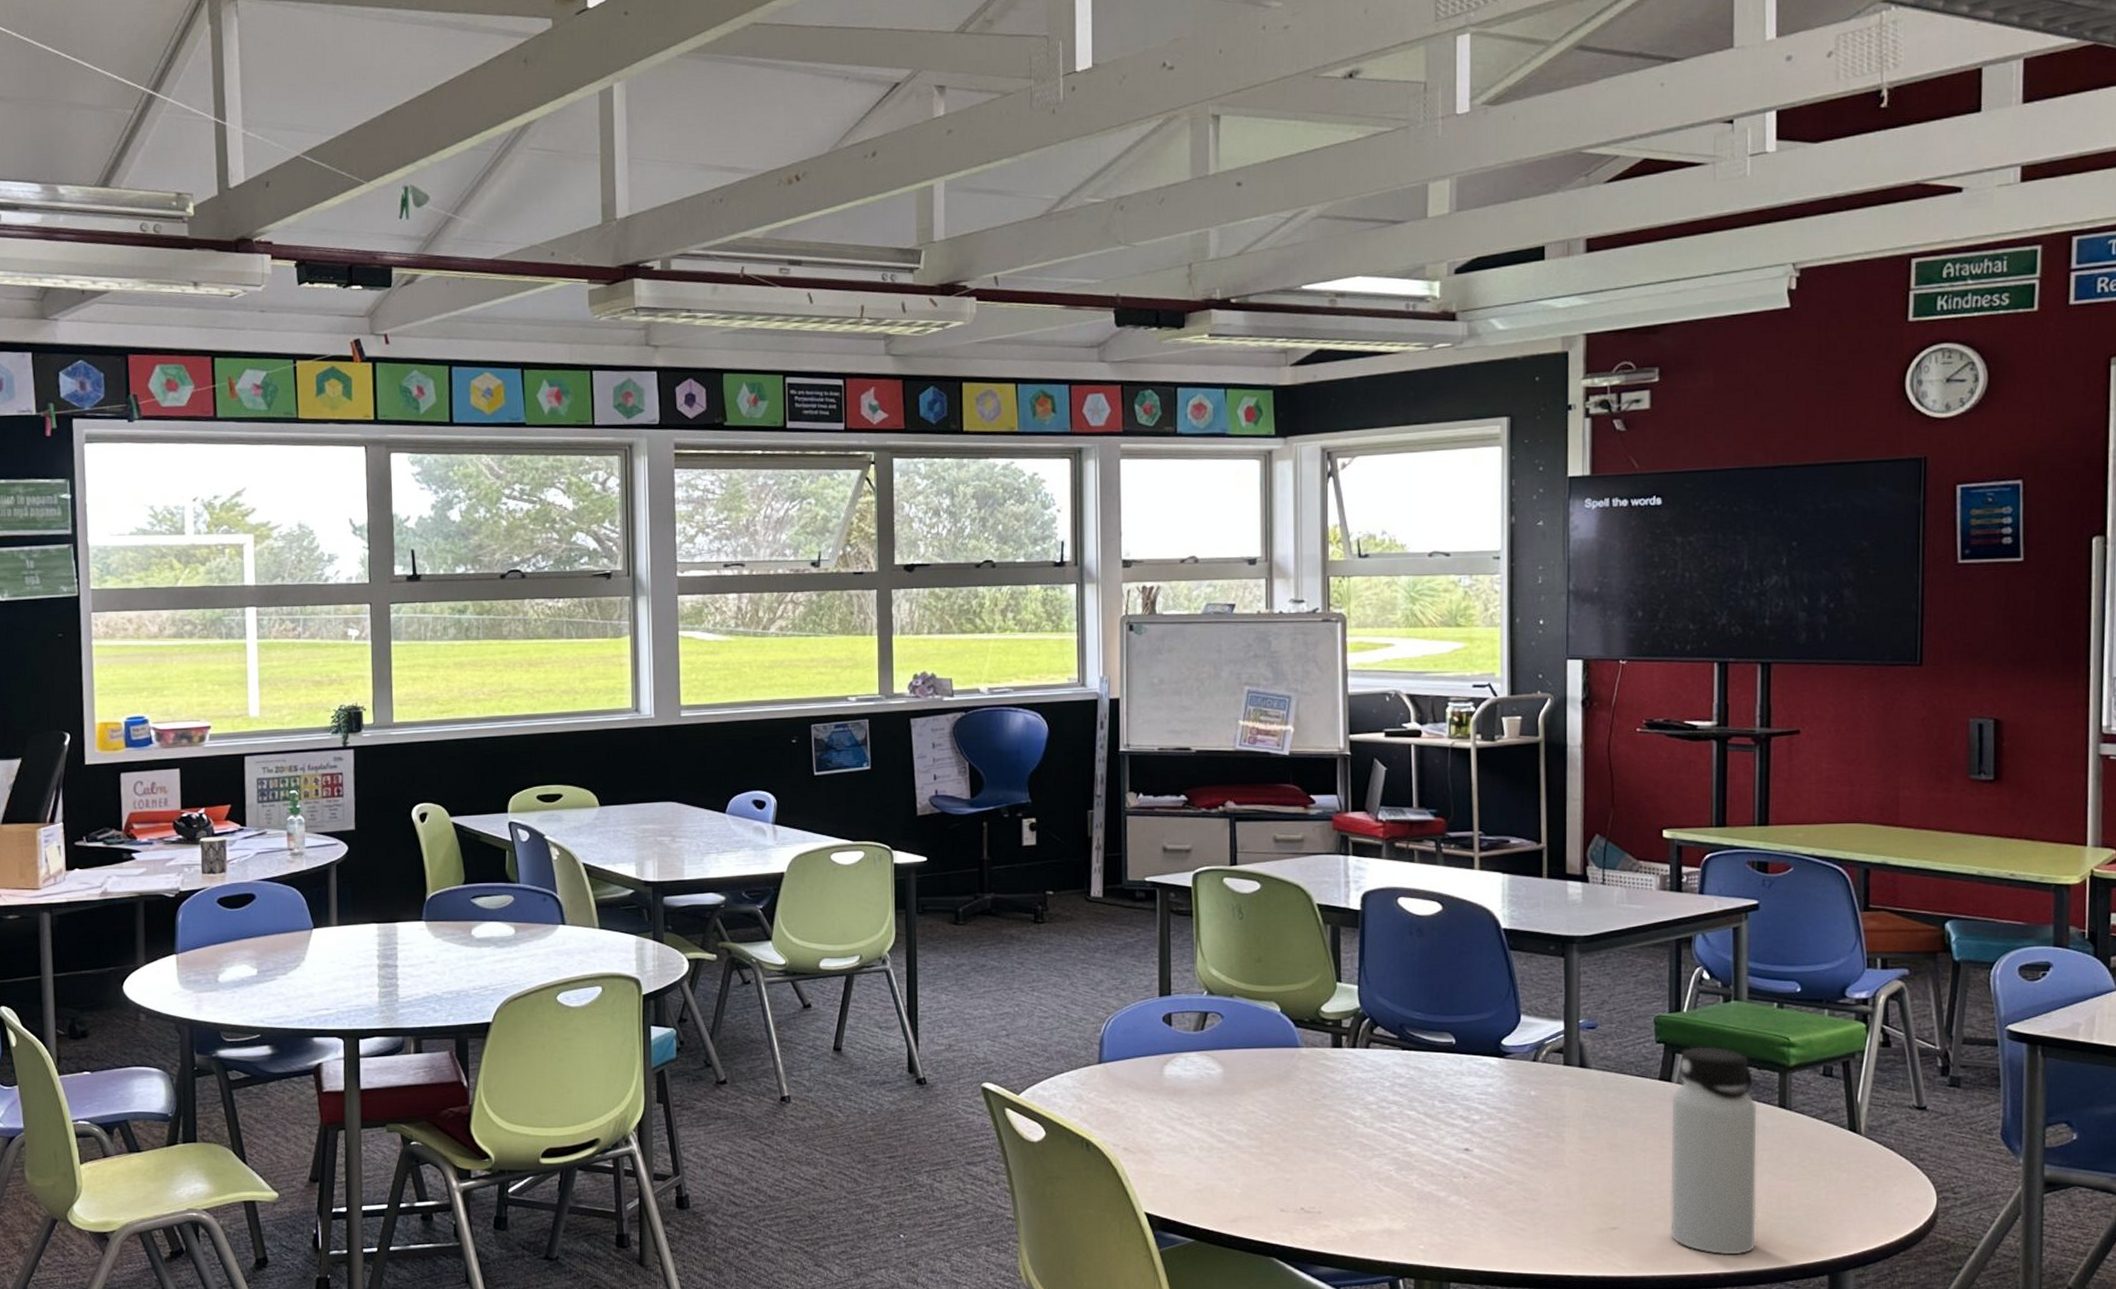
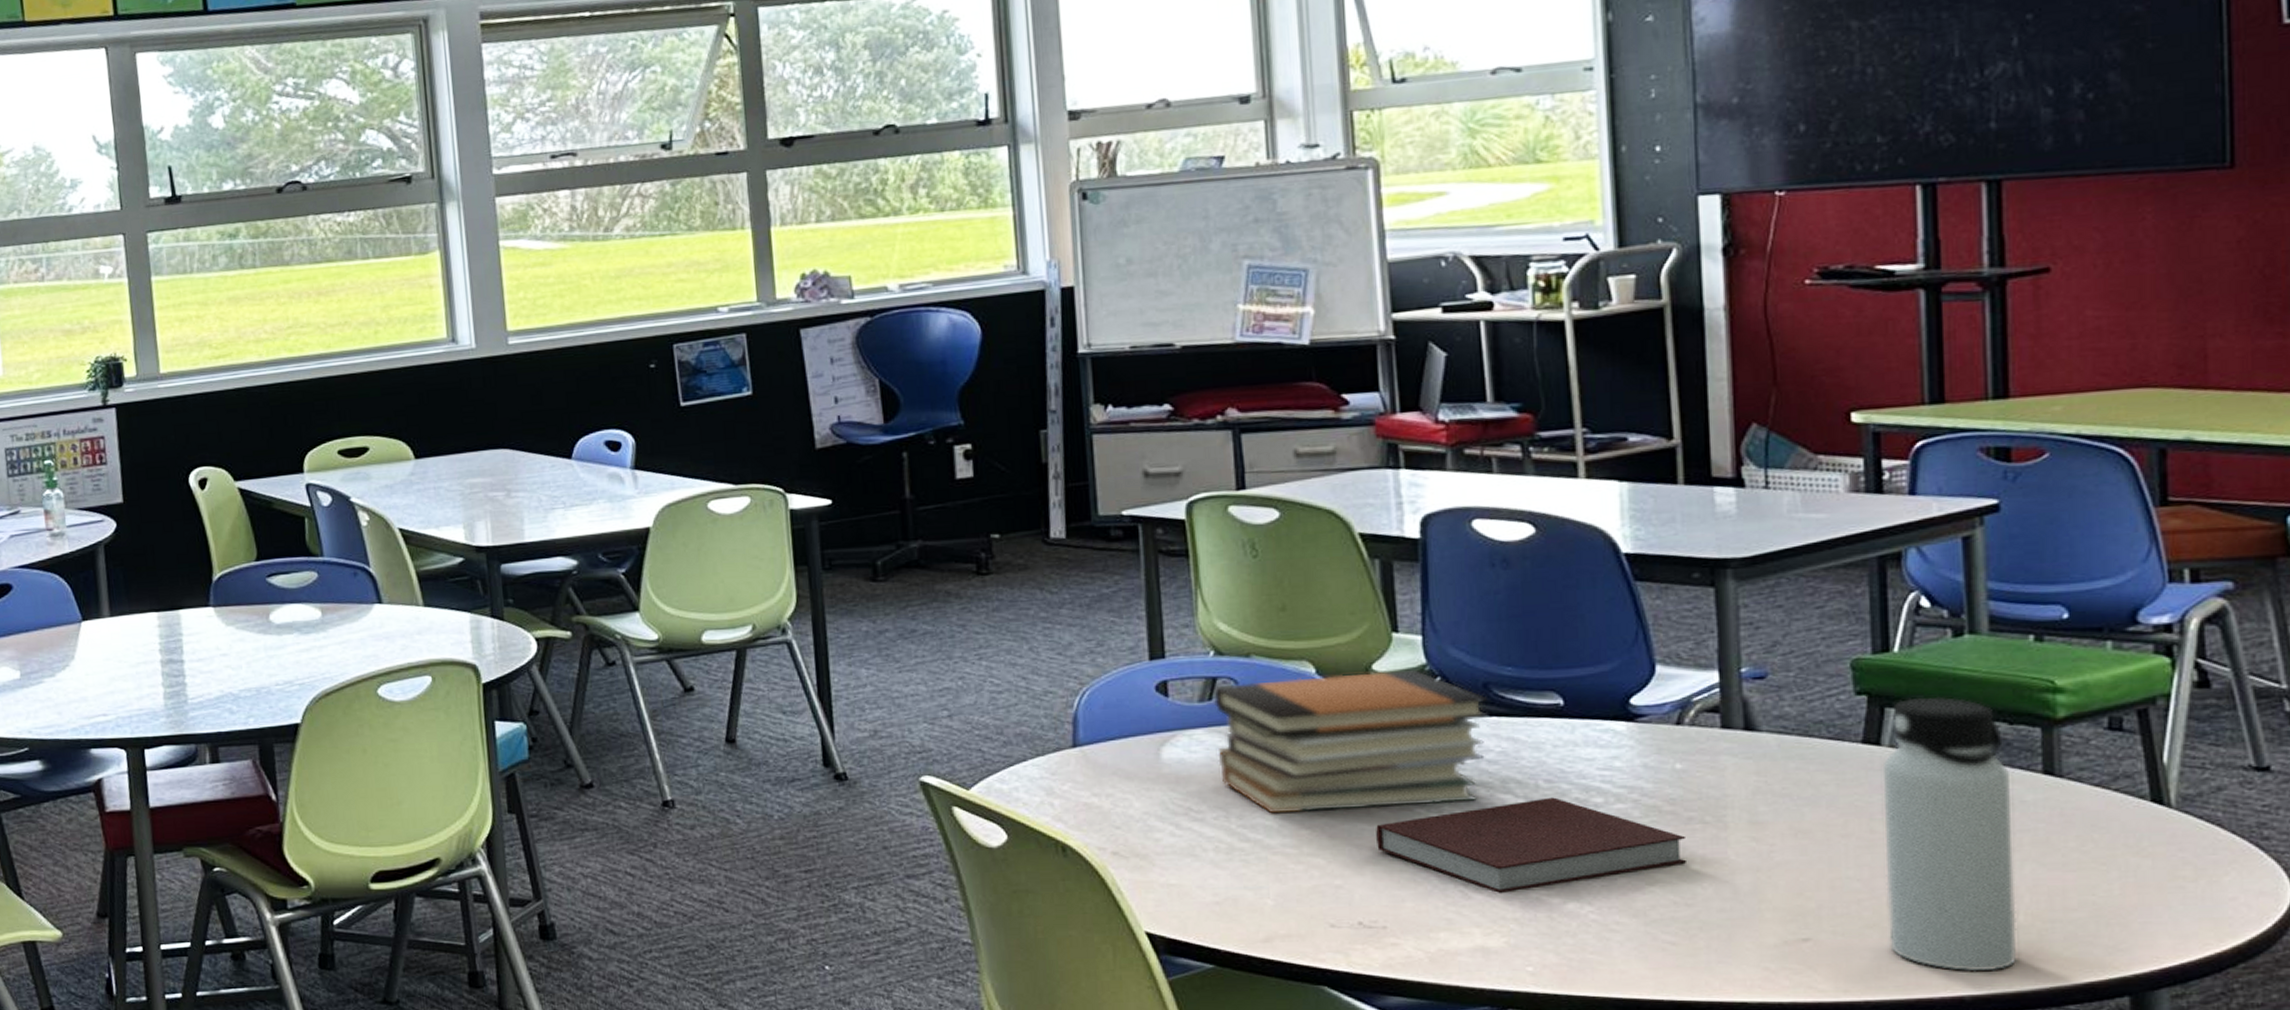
book stack: none [1205,1011,1403,1121] -> present [1213,669,1490,814]
notebook: none [1317,1114,1536,1187] -> present [1376,797,1688,893]

